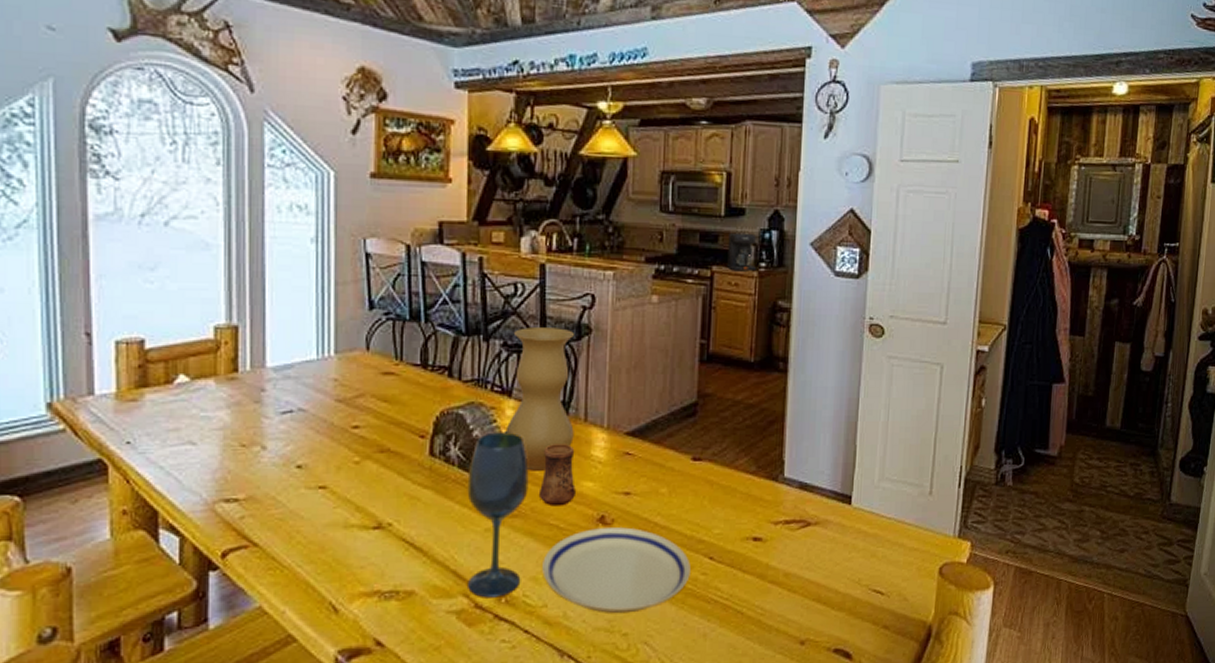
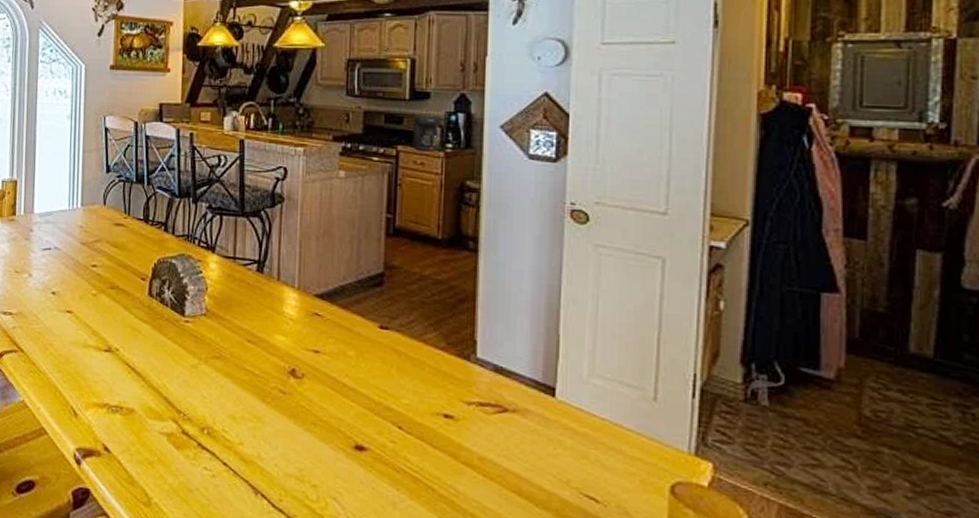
wineglass: present [467,432,529,598] -> none [177,281,229,428]
vase: present [505,327,574,471] -> none [209,193,268,321]
cup: present [540,444,576,507] -> none [238,297,269,355]
plate: present [542,527,691,614] -> none [239,379,379,467]

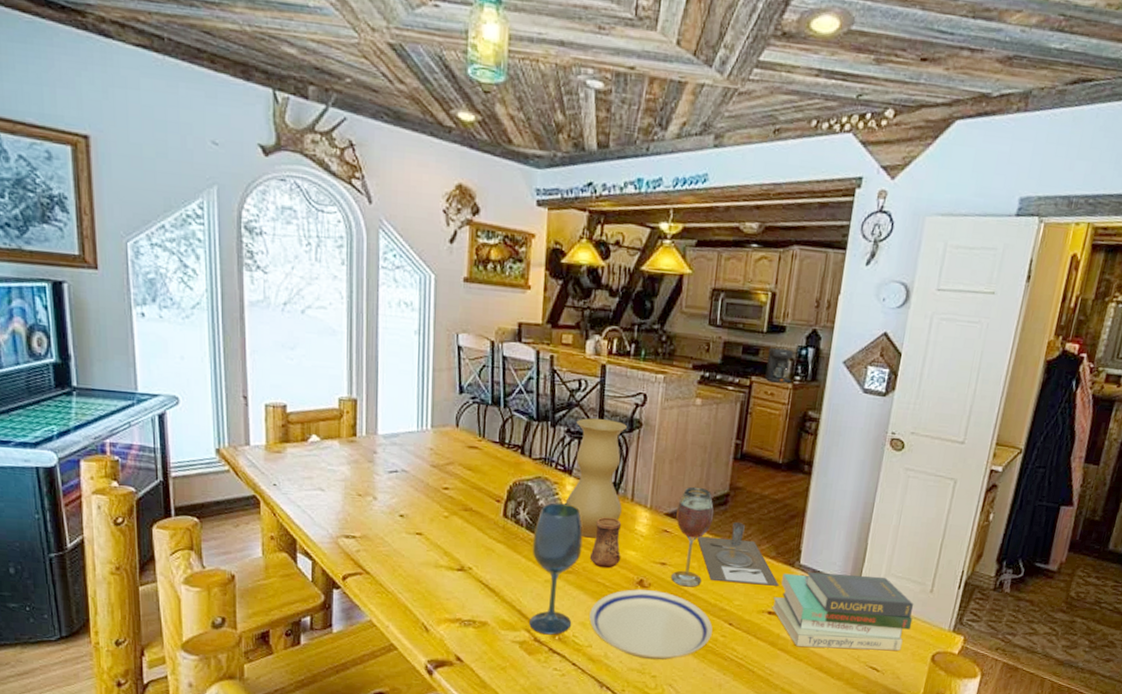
wineglass: none [177,281,229,428] -> present [529,502,583,635]
vase: none [209,193,268,321] -> present [565,418,627,538]
cup: none [238,297,269,355] -> present [590,517,622,569]
plate: none [239,379,379,467] -> present [589,589,713,660]
wineglass: none [326,265,368,380] -> present [671,486,714,587]
place setting: none [352,306,454,384] -> present [697,522,779,586]
books: none [448,367,635,476] -> present [772,572,914,651]

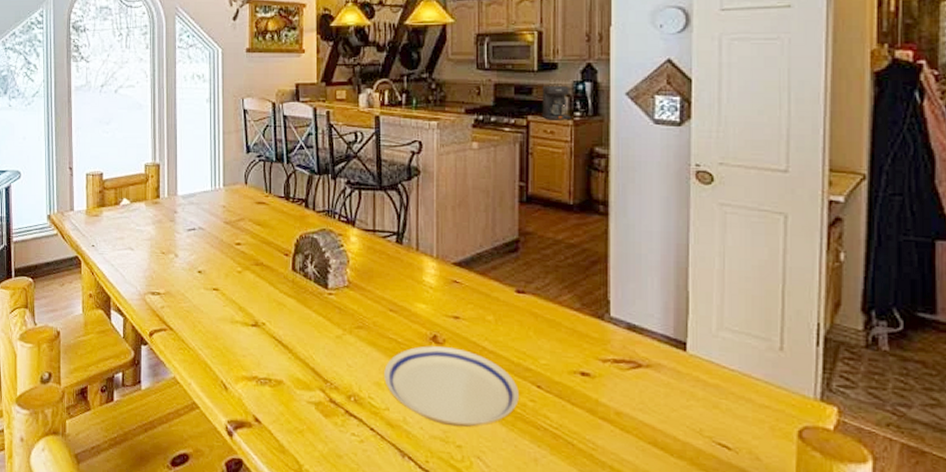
wineglass: present [529,502,583,635] -> none [321,255,371,396]
vase: present [565,418,627,538] -> none [351,169,408,291]
cup: present [590,517,622,569] -> none [380,268,410,323]
wineglass: present [671,486,714,587] -> none [465,233,504,344]
place setting: present [697,522,779,586] -> none [490,270,589,342]
books: present [772,572,914,651] -> none [585,326,763,424]

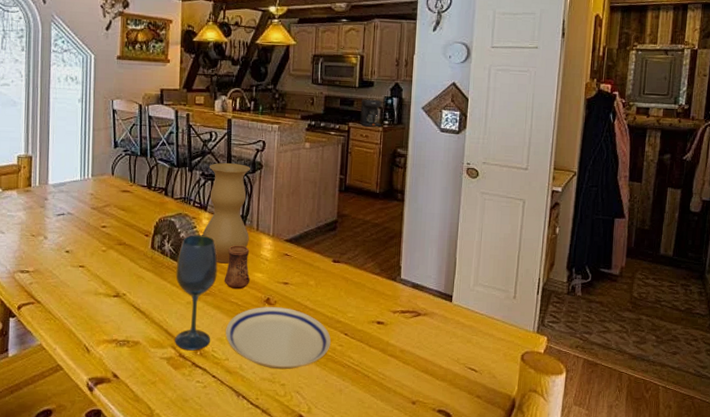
wineglass: none [321,255,371,396] -> present [175,235,218,351]
vase: none [351,169,408,291] -> present [202,163,250,264]
cup: none [380,268,410,323] -> present [225,245,250,289]

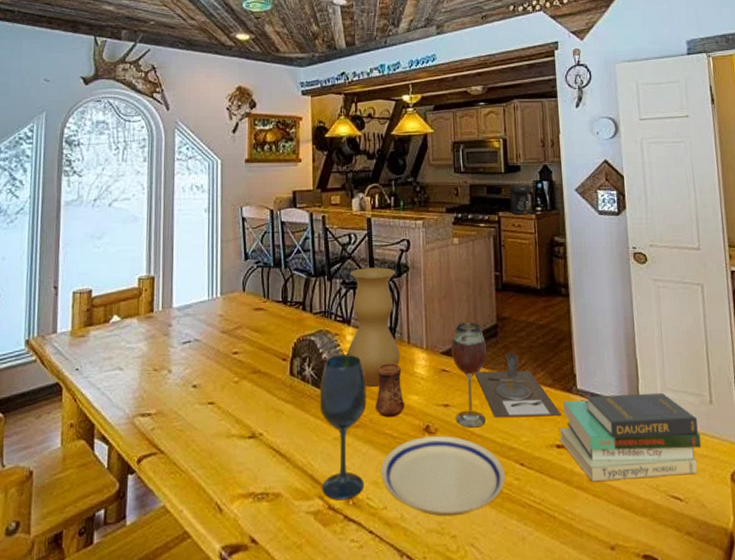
wineglass: none [293,216,325,303] -> present [451,321,486,428]
place setting: none [313,245,385,299] -> present [474,353,562,418]
books: none [380,285,501,353] -> present [559,392,702,482]

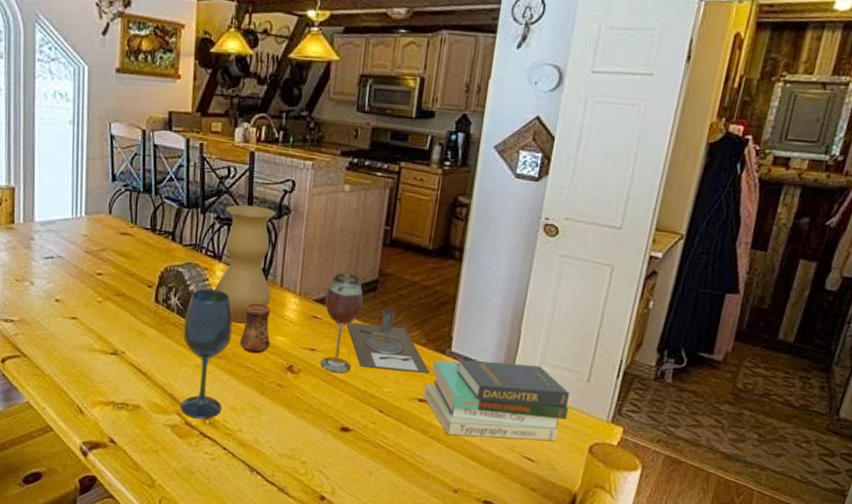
plate: present [381,436,505,517] -> none [239,375,363,446]
coffee maker: present [509,184,535,215] -> none [413,132,443,169]

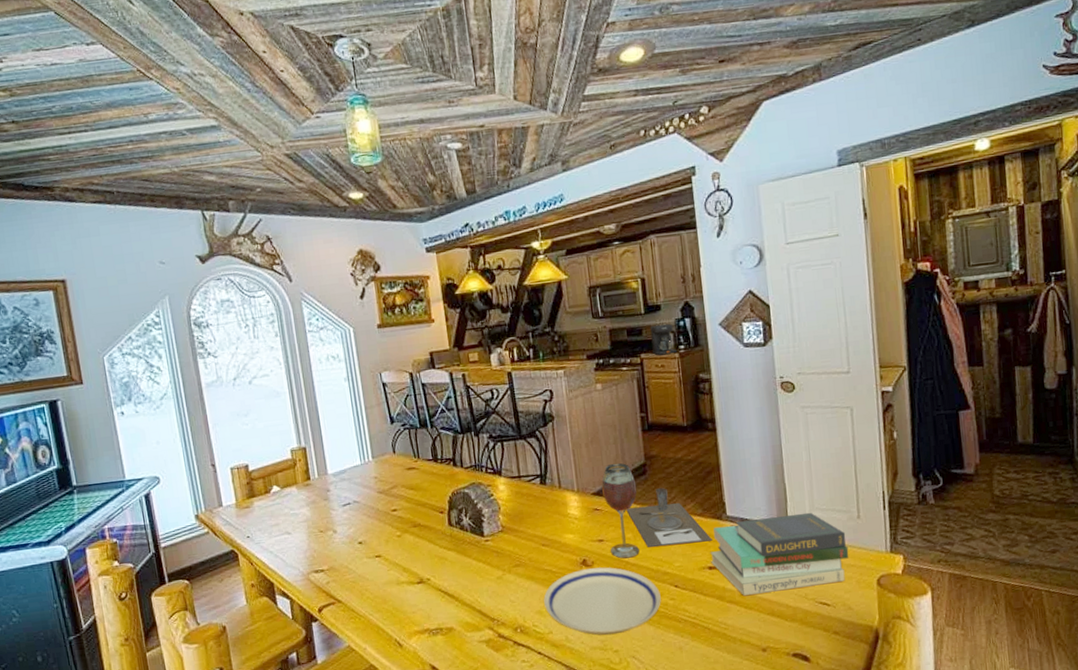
wineglass: present [181,288,233,419] -> none [478,502,530,630]
vase: present [215,204,276,324] -> none [495,419,553,530]
plate: none [239,375,363,446] -> present [544,567,661,636]
cup: present [240,303,271,354] -> none [532,507,561,556]
coffee maker: none [413,132,443,169] -> present [650,323,678,356]

